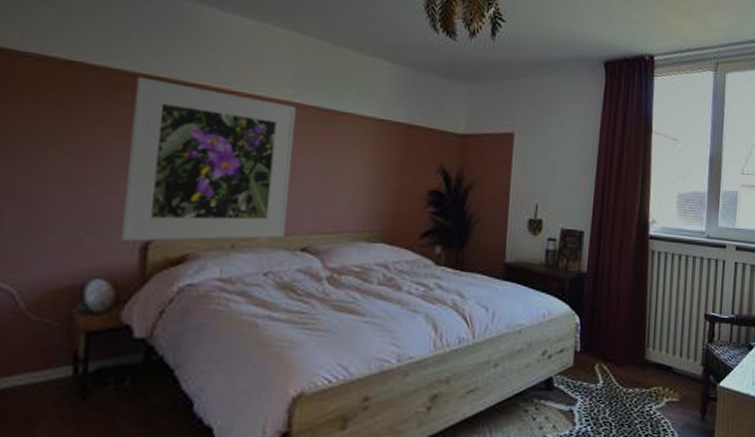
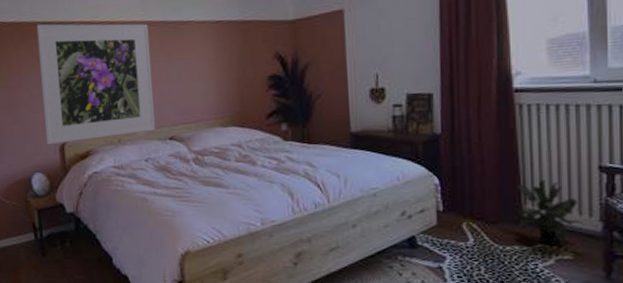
potted plant: none [639,323,690,388] -> present [515,179,584,245]

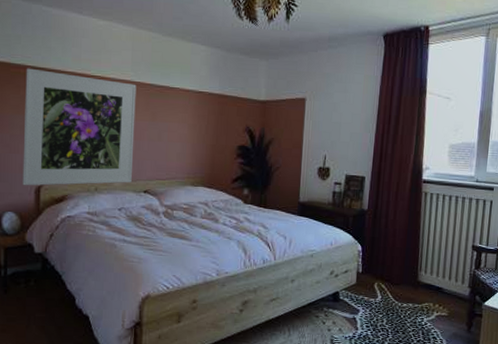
potted plant: present [515,179,584,245] -> none [412,252,458,304]

